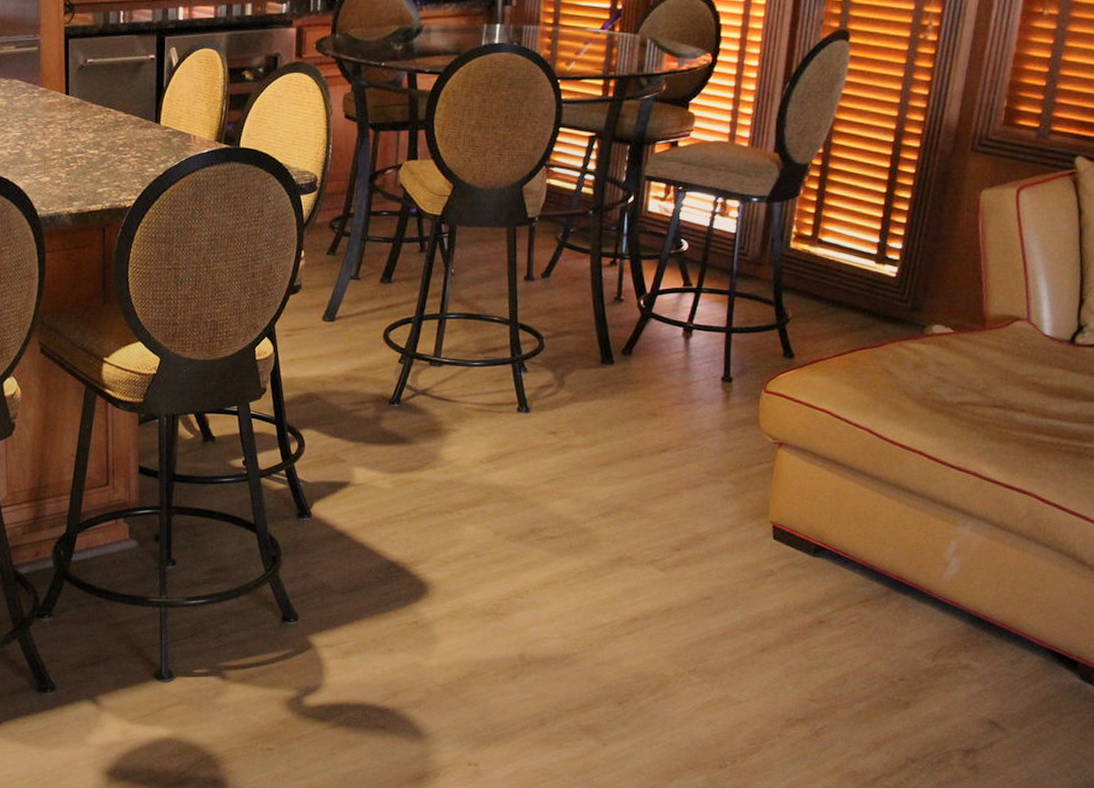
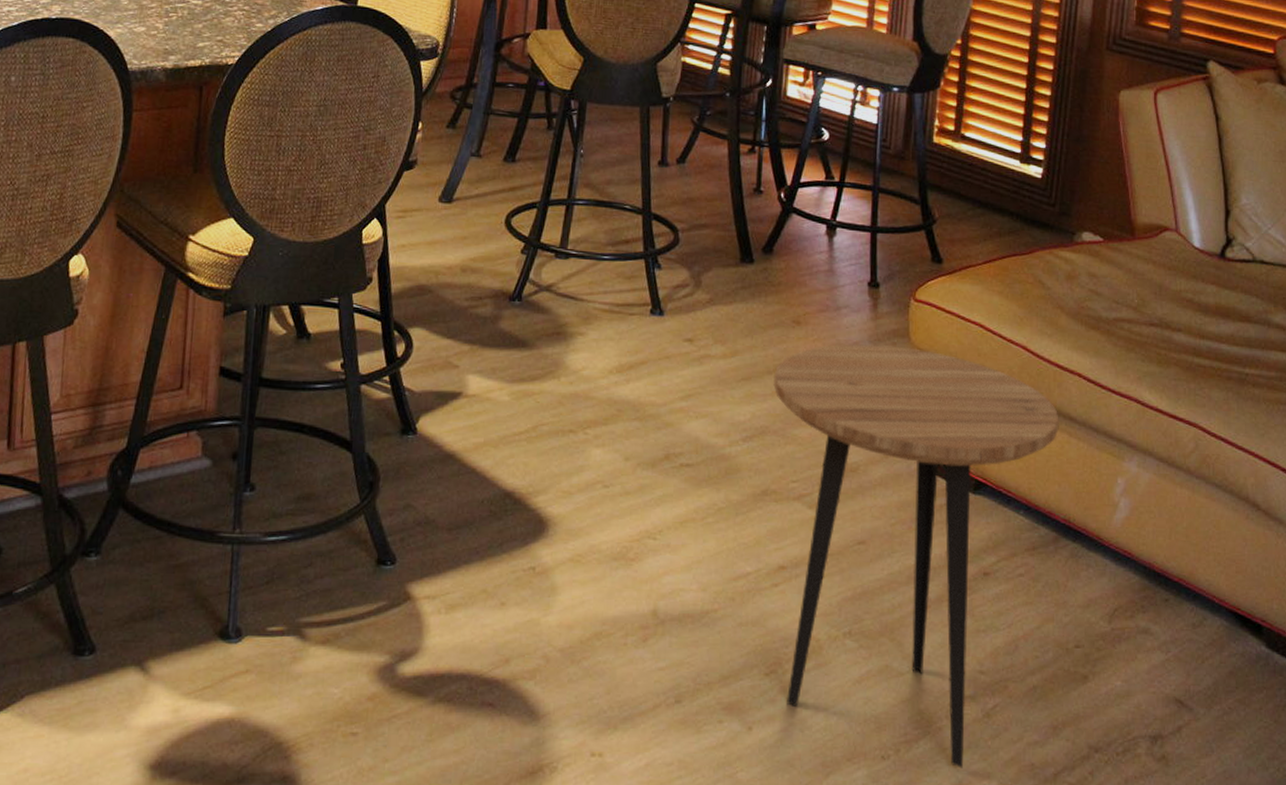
side table: none [630,431,898,775] -> present [773,343,1059,769]

